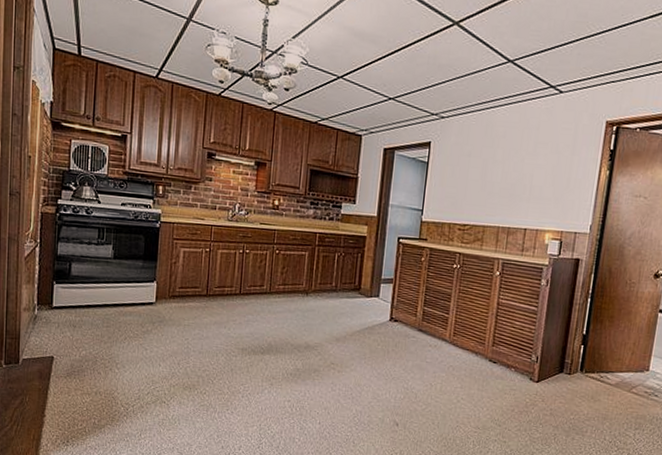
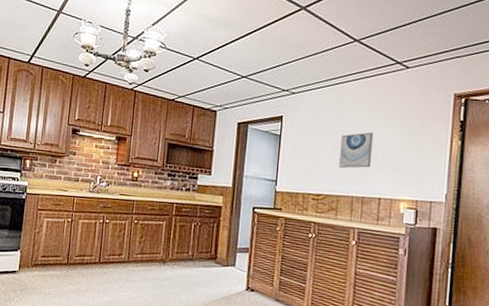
wall art: none [486,160,523,198] -> present [339,132,374,169]

